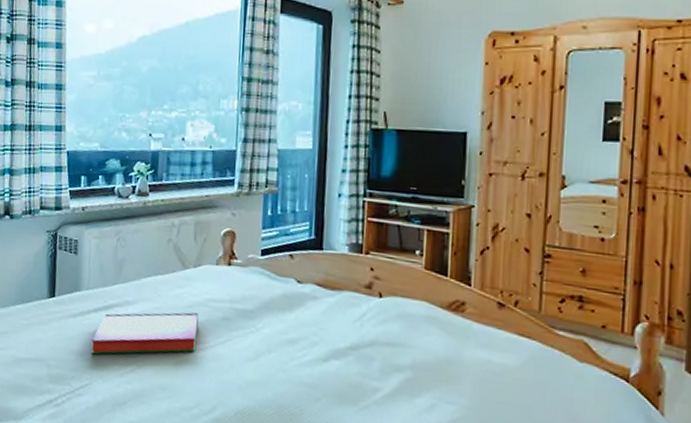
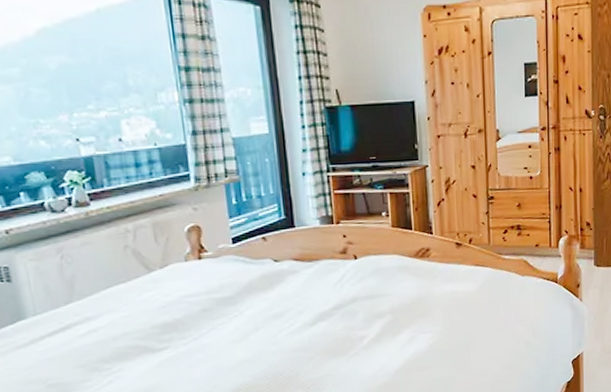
hardback book: present [91,312,199,354] -> none [52,312,178,379]

